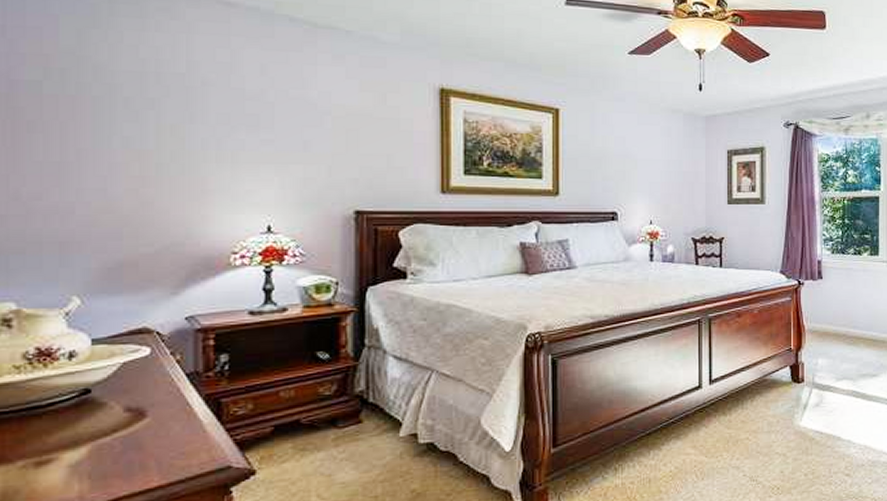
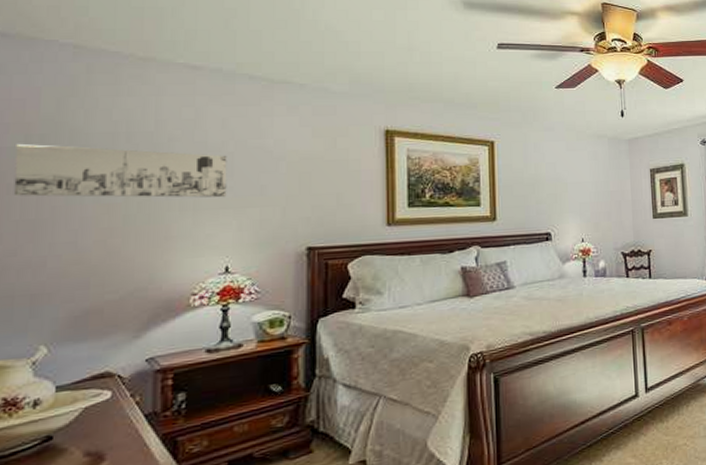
wall art: none [35,77,267,152] -> present [13,143,227,198]

